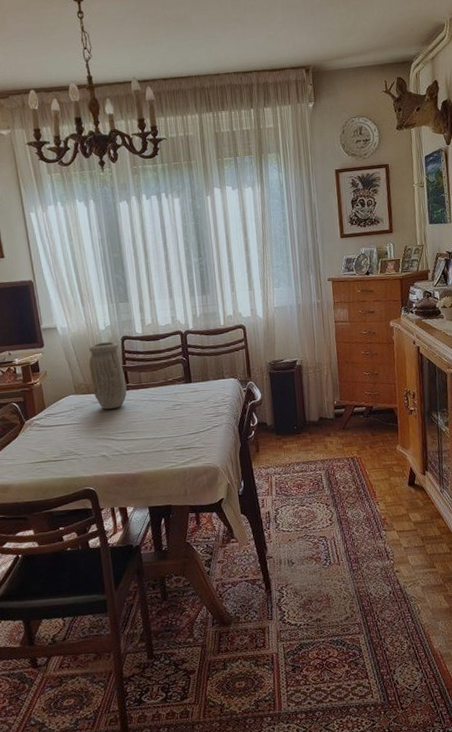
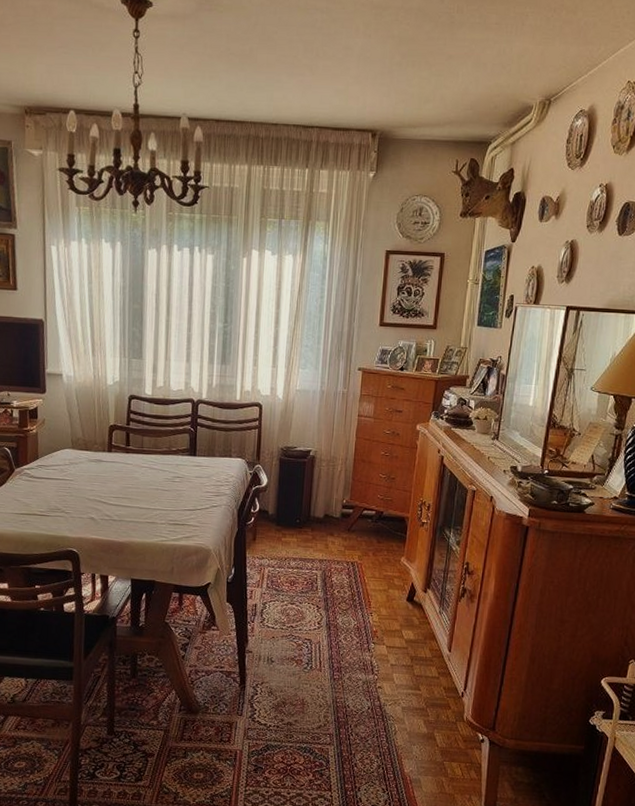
vase: present [88,341,127,409] -> none [90,398,127,470]

